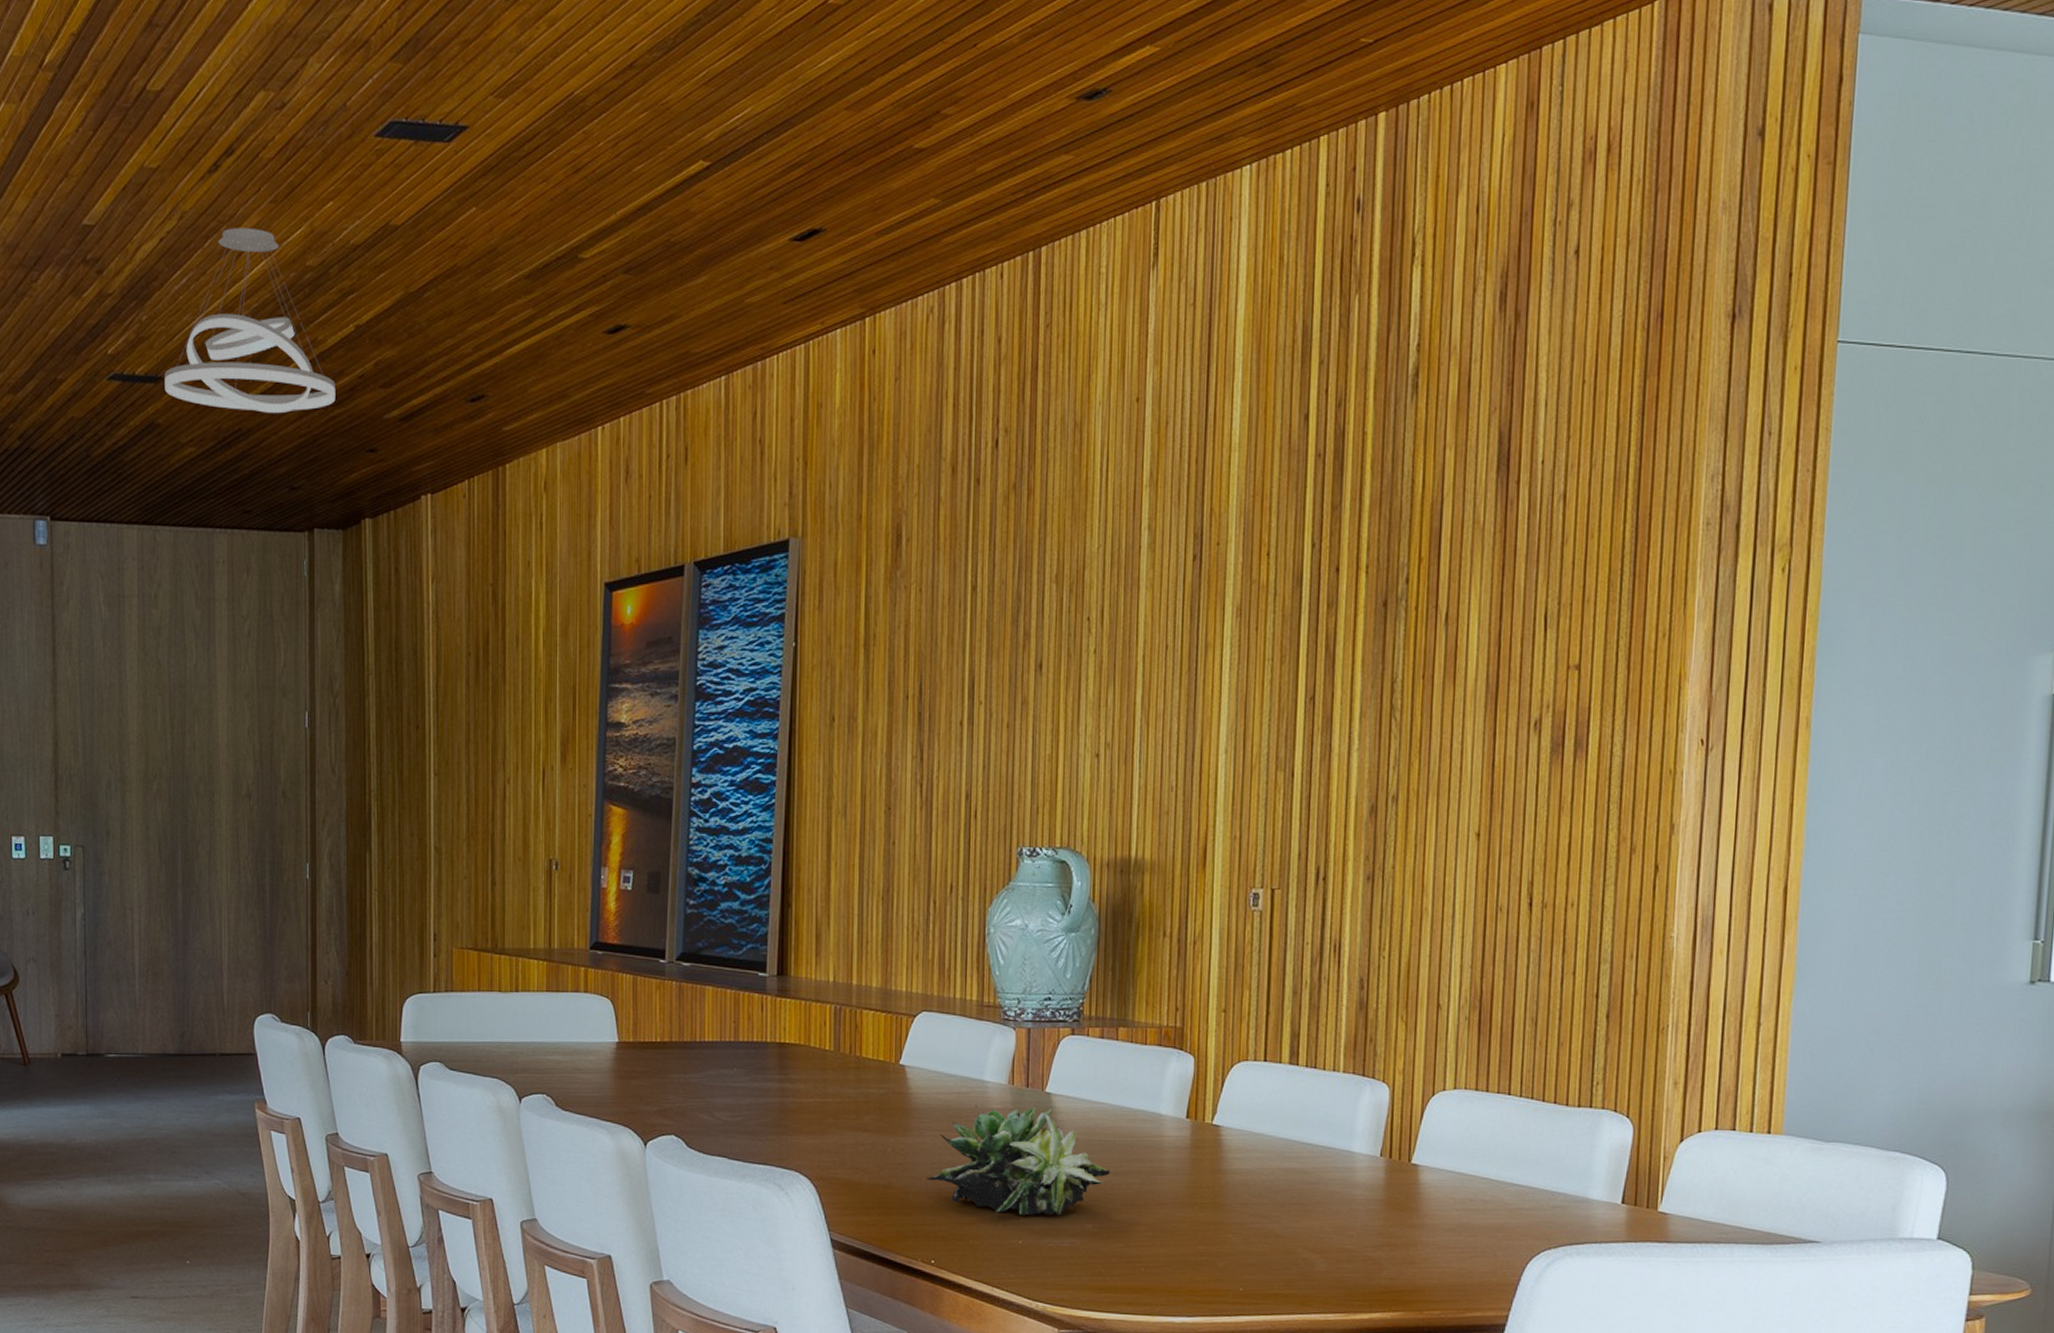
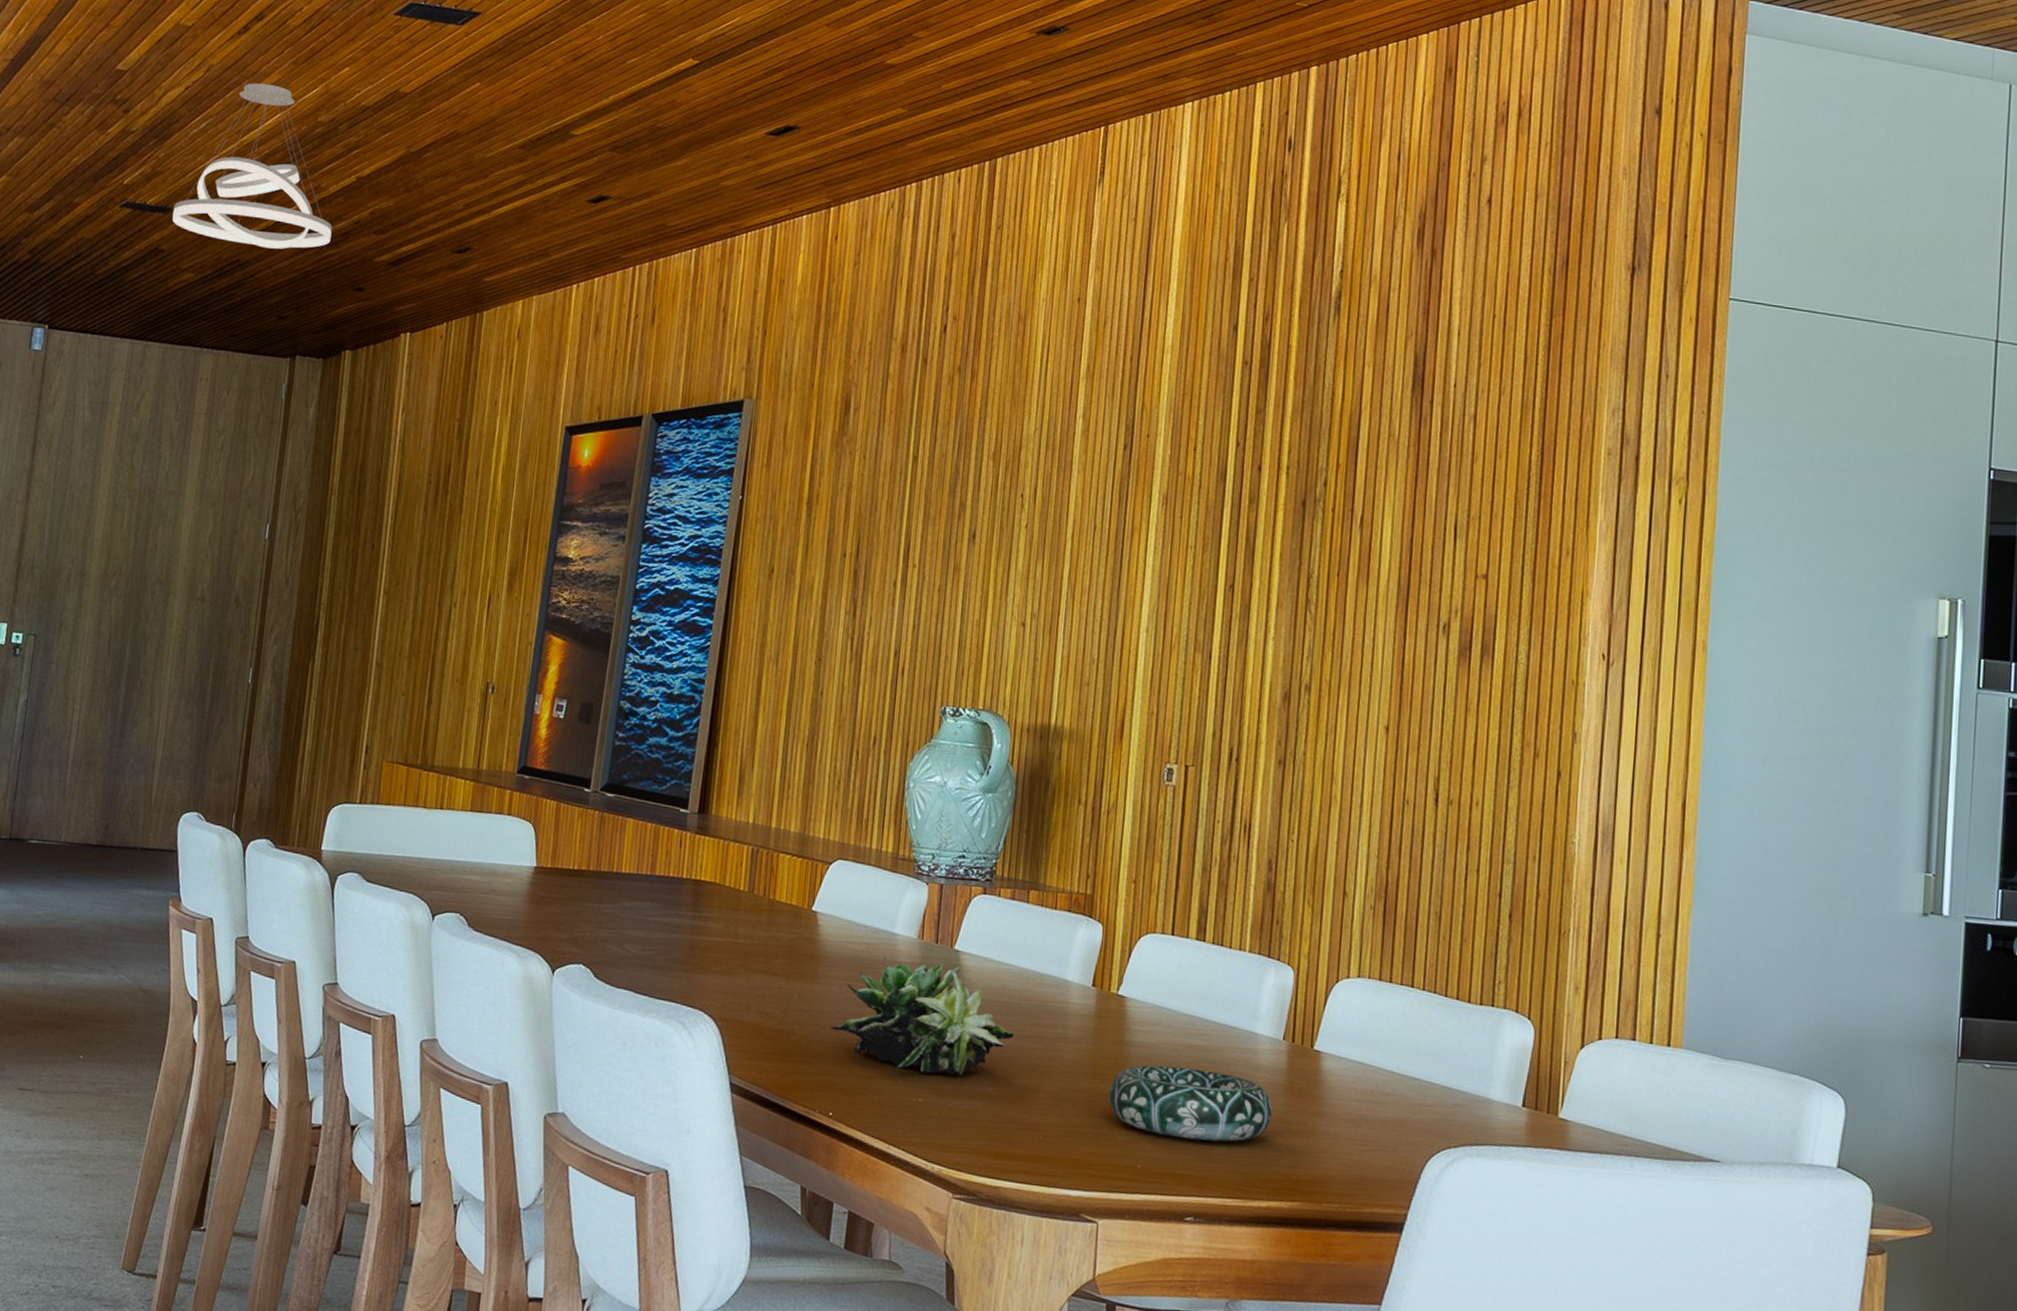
decorative bowl: none [1208,1190,1371,1260] -> present [1109,1065,1272,1142]

